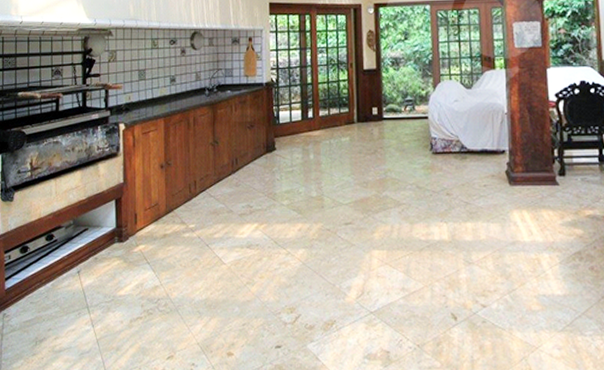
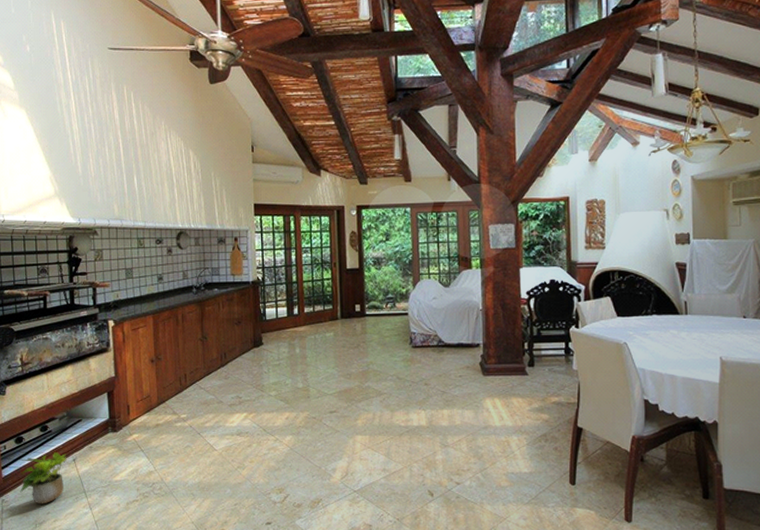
potted plant: none [22,263,72,320] -> present [20,452,67,505]

